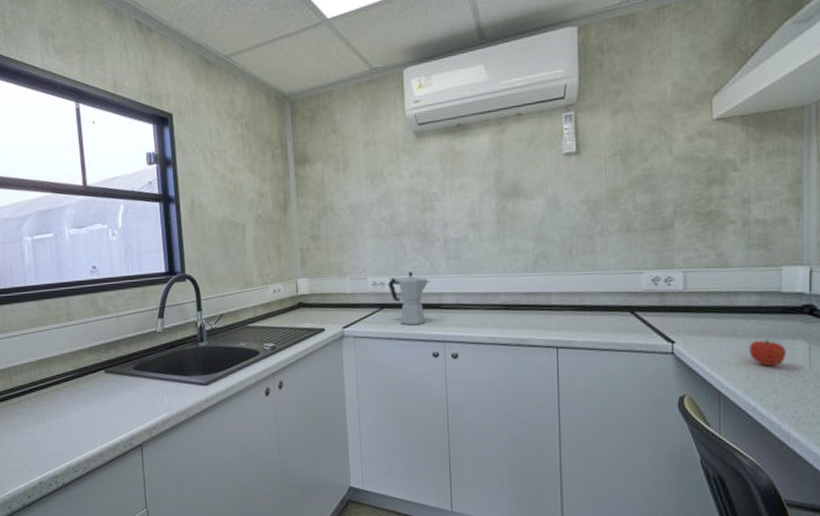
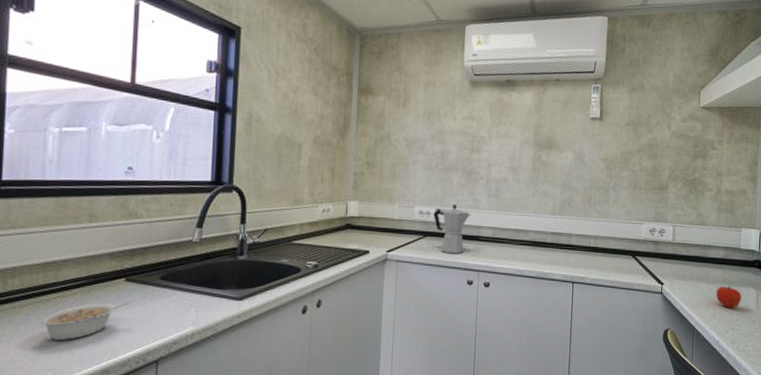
legume: none [41,392,112,429] -> present [39,302,130,340]

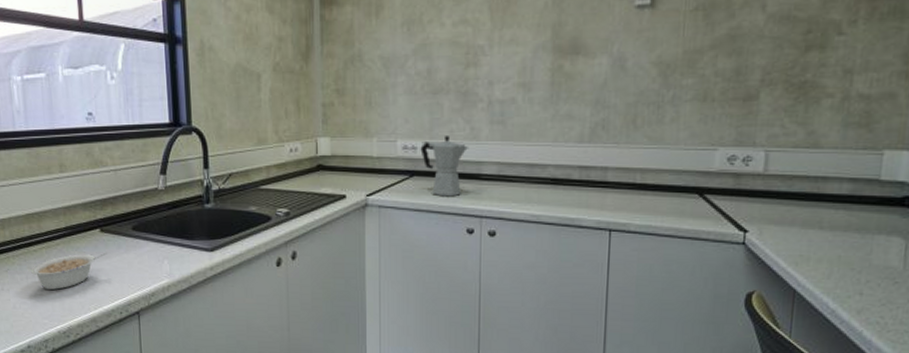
fruit: present [716,286,741,308] -> none [833,234,878,265]

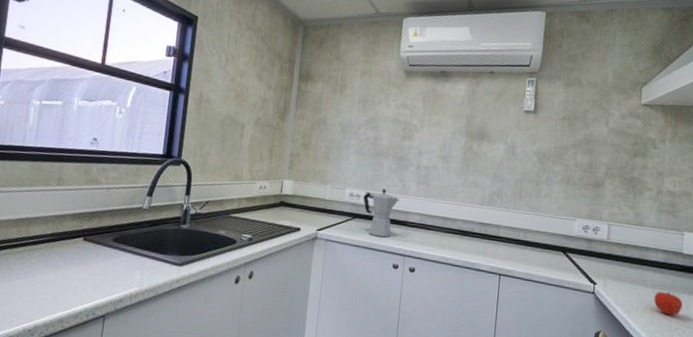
legume: present [31,253,107,290] -> none [9,258,86,290]
fruit: none [833,234,878,265] -> present [653,292,683,316]

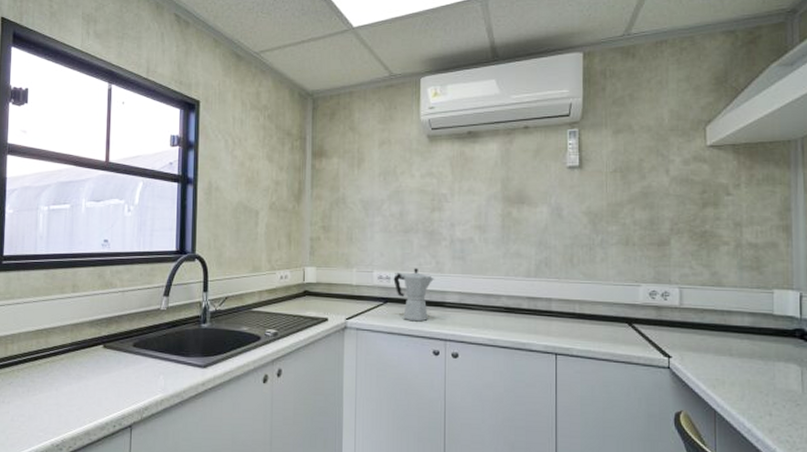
fruit: present [653,292,683,316] -> none [743,361,779,389]

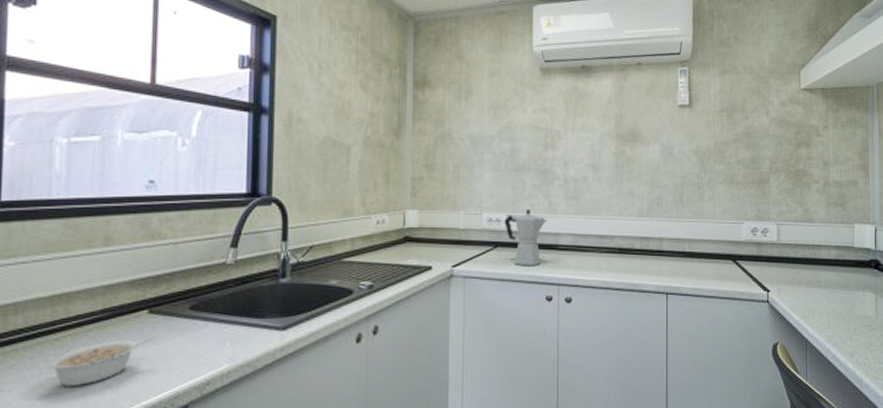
legume: none [33,368,107,403] -> present [47,338,154,386]

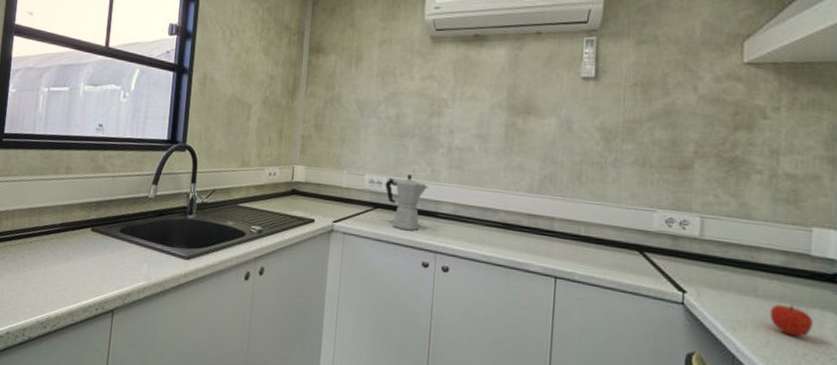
legume: present [47,338,154,386] -> none [23,249,94,281]
fruit: none [829,290,858,316] -> present [769,305,813,337]

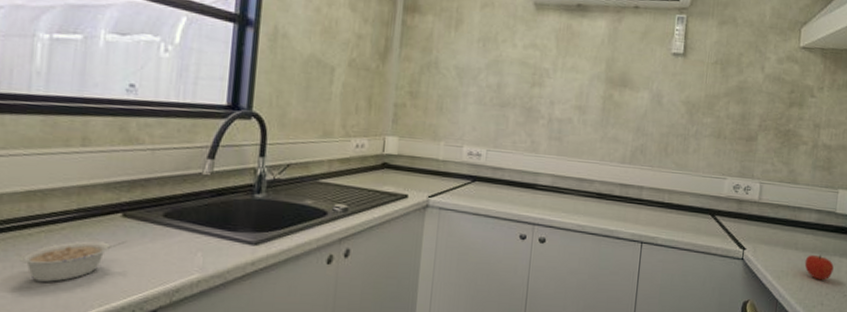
legume: none [23,249,94,281] -> present [19,241,127,282]
moka pot: present [385,174,429,231] -> none [484,146,529,204]

